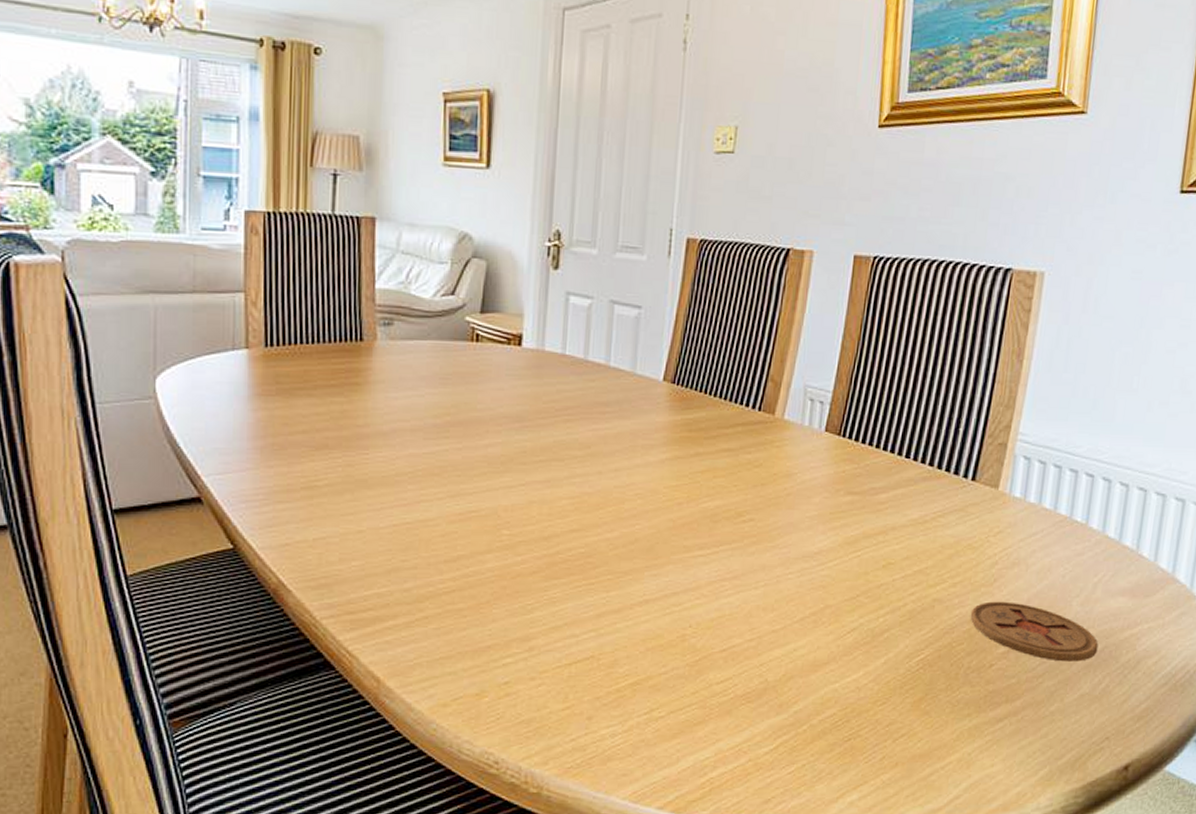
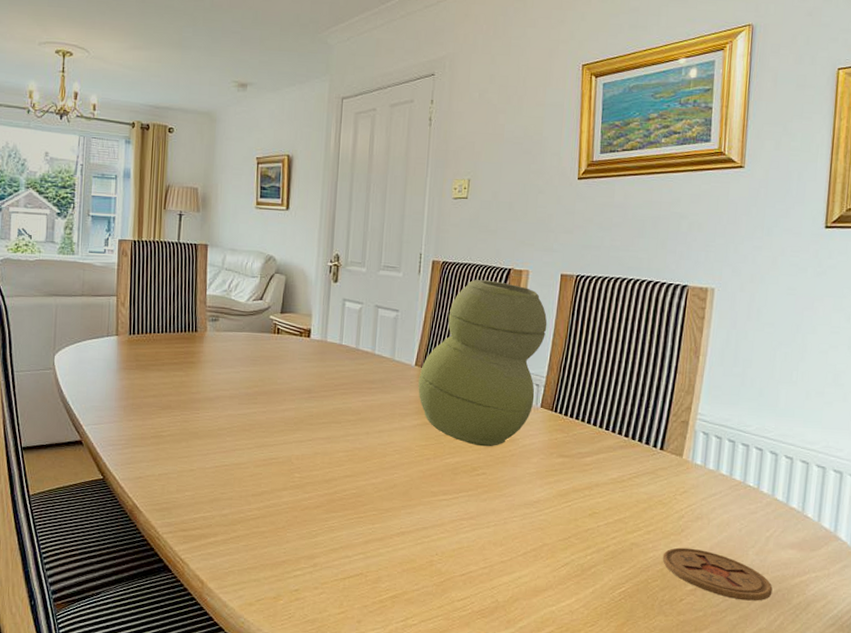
vase: none [667,264,836,485] -> present [418,280,548,447]

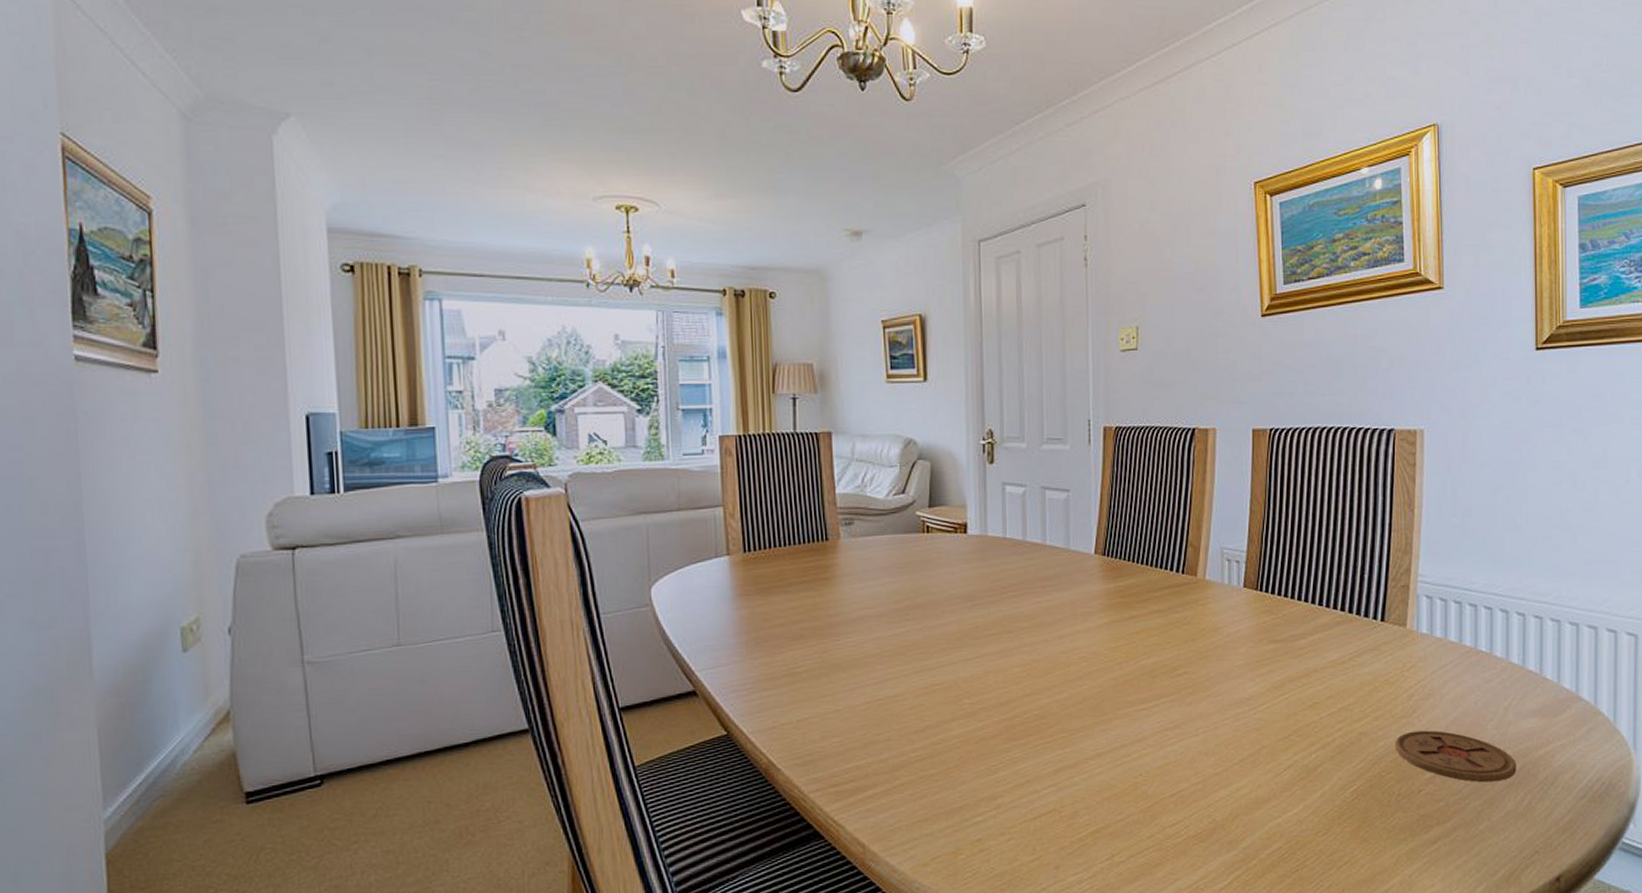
vase: present [418,280,548,447] -> none [1100,444,1242,641]

